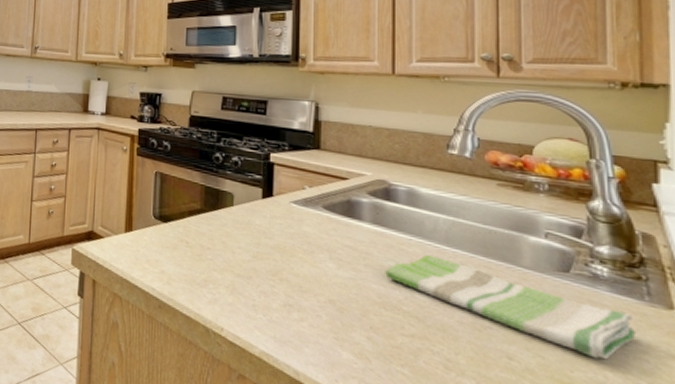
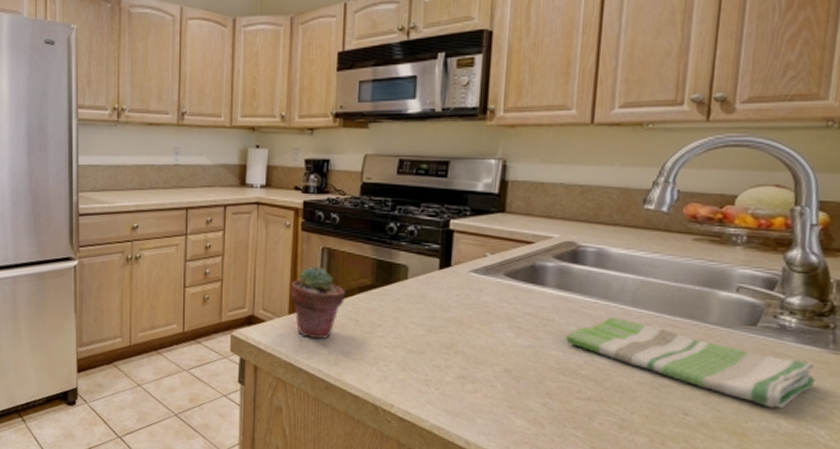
potted succulent: none [126,188,176,258] -> present [290,266,345,339]

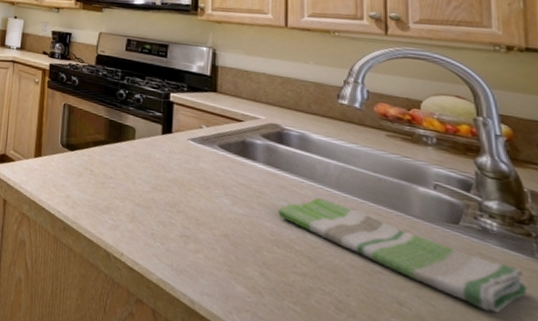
potted succulent: present [290,266,345,339] -> none [36,118,82,183]

